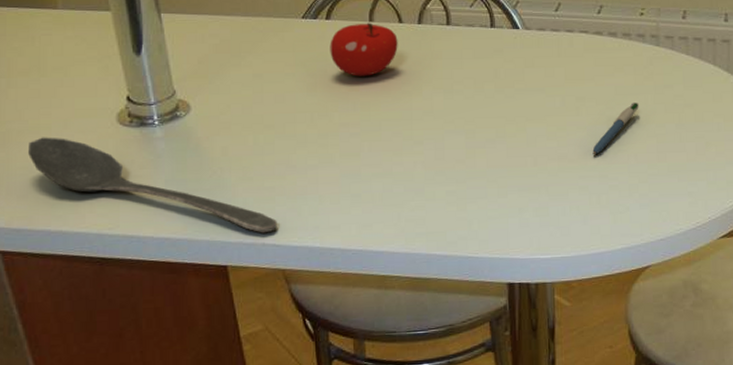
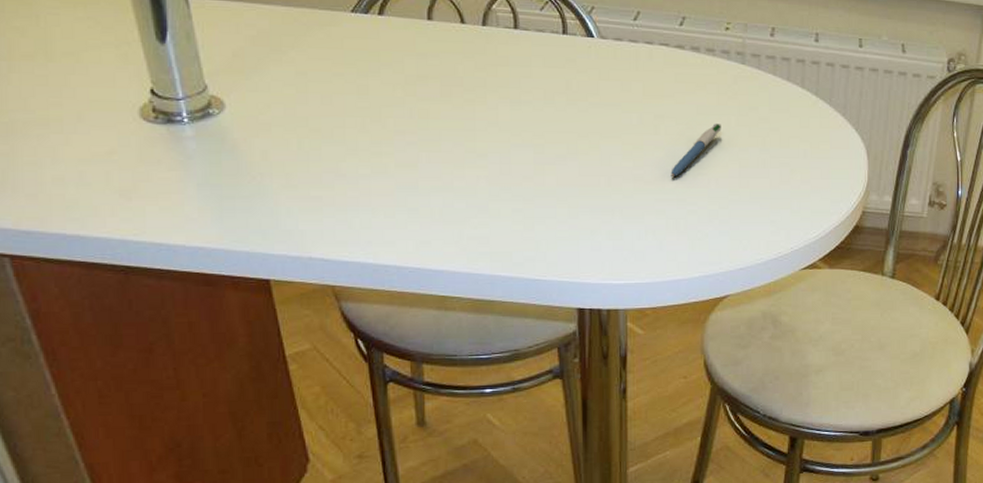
stirrer: present [28,137,277,233] -> none [36,130,325,246]
fruit: present [330,22,398,77] -> none [383,21,460,81]

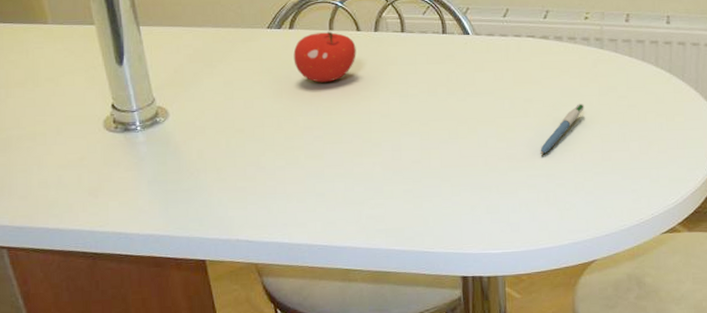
fruit: none [383,21,460,81] -> present [293,31,356,83]

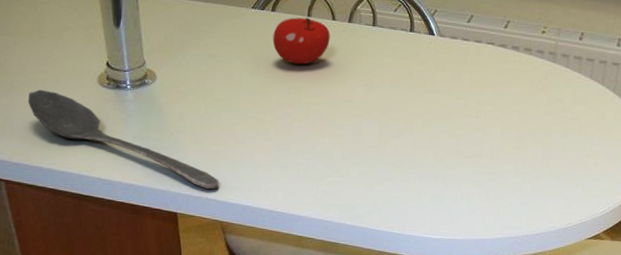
stirrer: none [27,142,249,230] -> present [28,89,219,190]
pen: present [540,104,584,154] -> none [486,111,531,154]

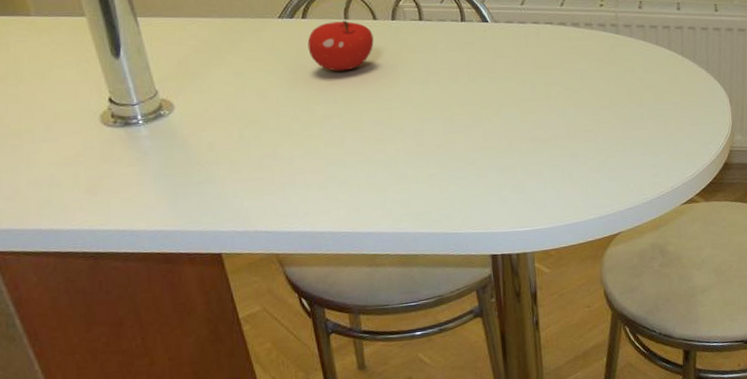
stirrer: present [28,89,219,190] -> none [11,140,268,222]

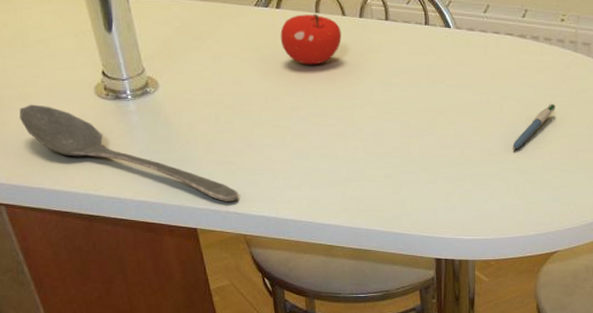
stirrer: none [11,140,268,222] -> present [19,104,238,202]
pen: none [562,86,603,134] -> present [512,104,556,149]

